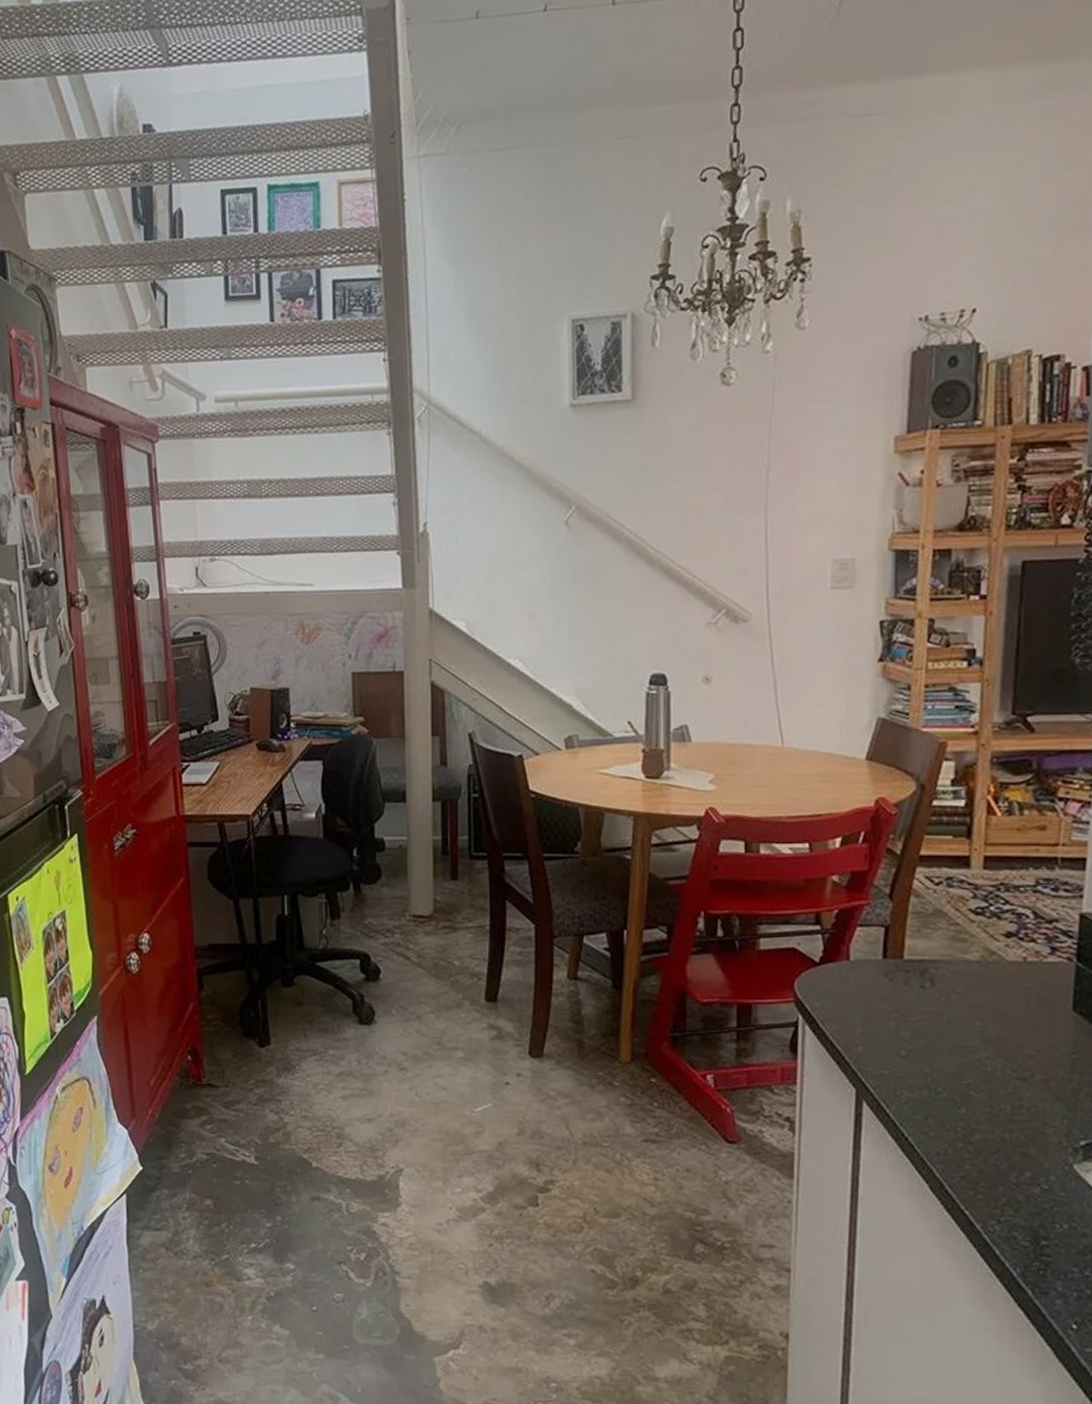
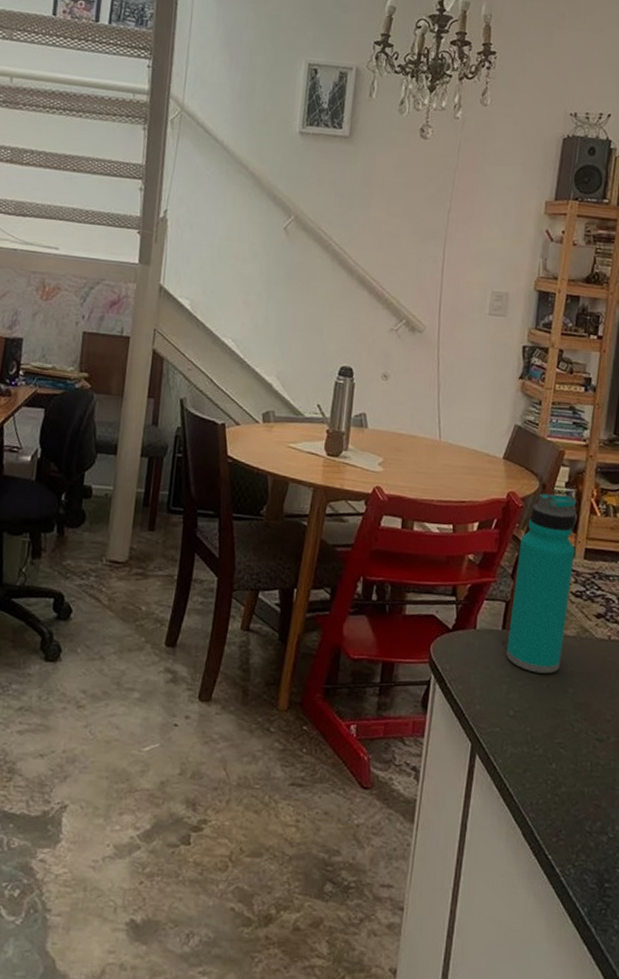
water bottle: none [890,795,971,1006] -> present [506,493,577,674]

